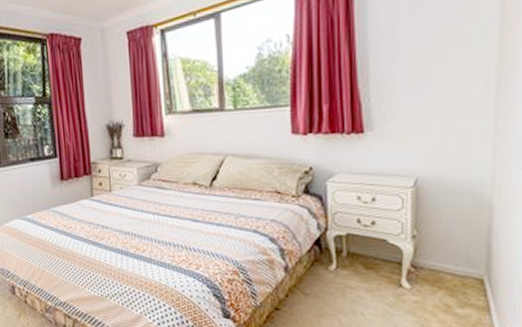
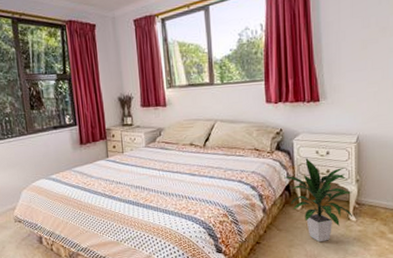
indoor plant: none [313,205,407,312] -> present [284,158,353,242]

